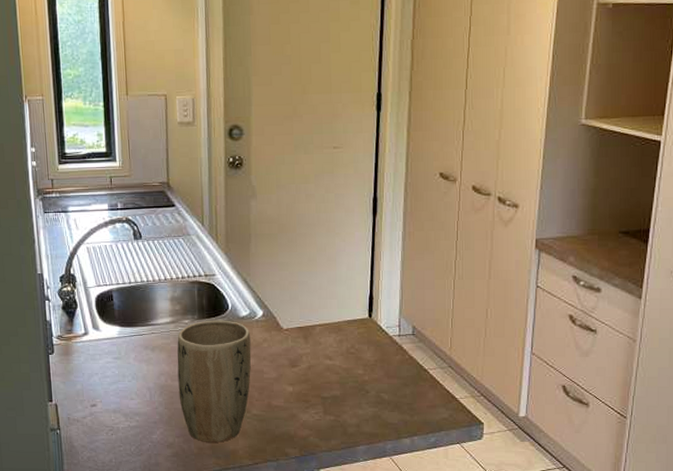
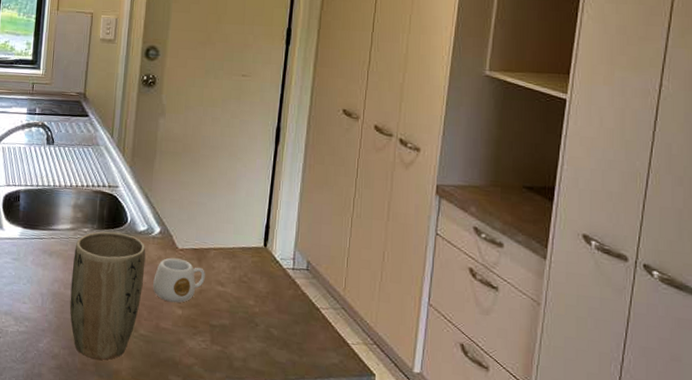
mug: none [261,338,313,381] -> present [153,257,205,303]

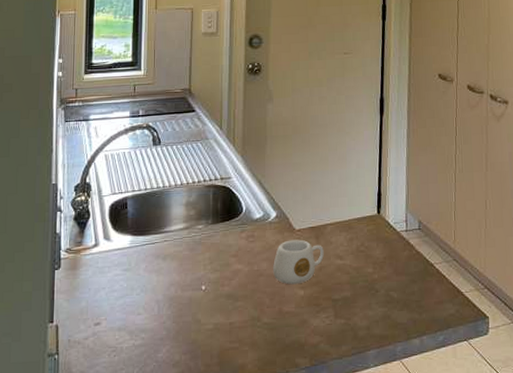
plant pot: present [69,231,146,360] -> none [188,223,264,358]

